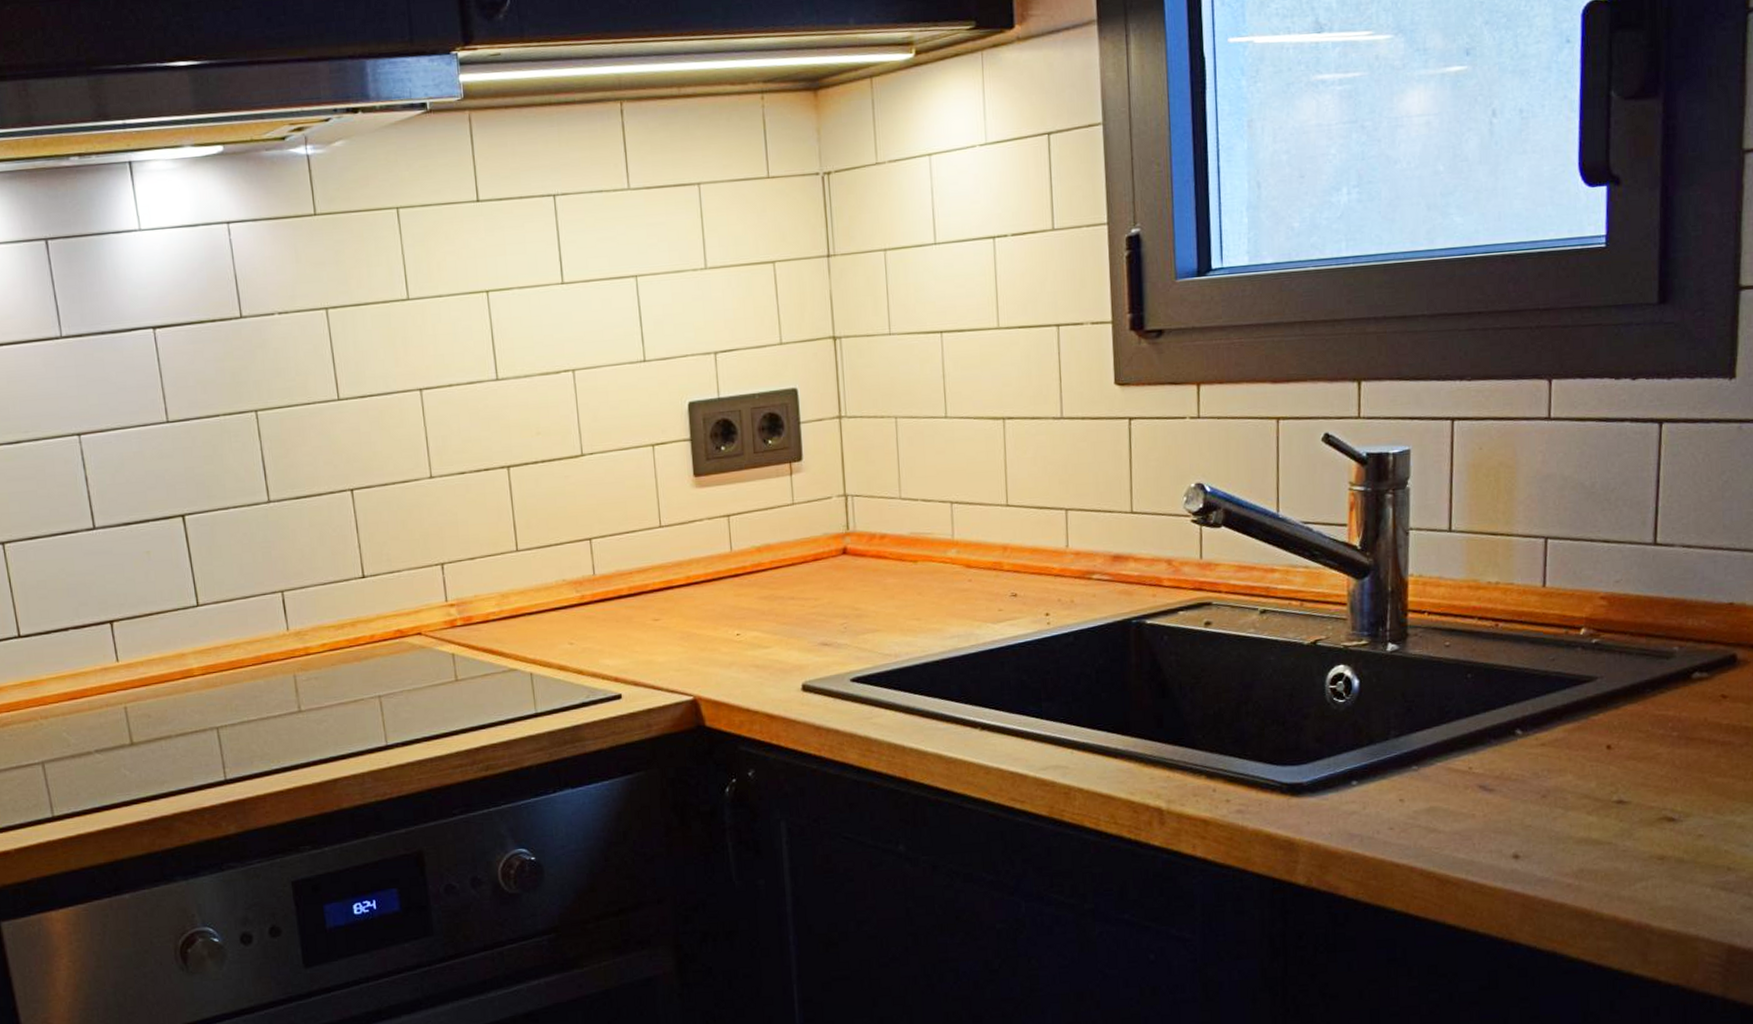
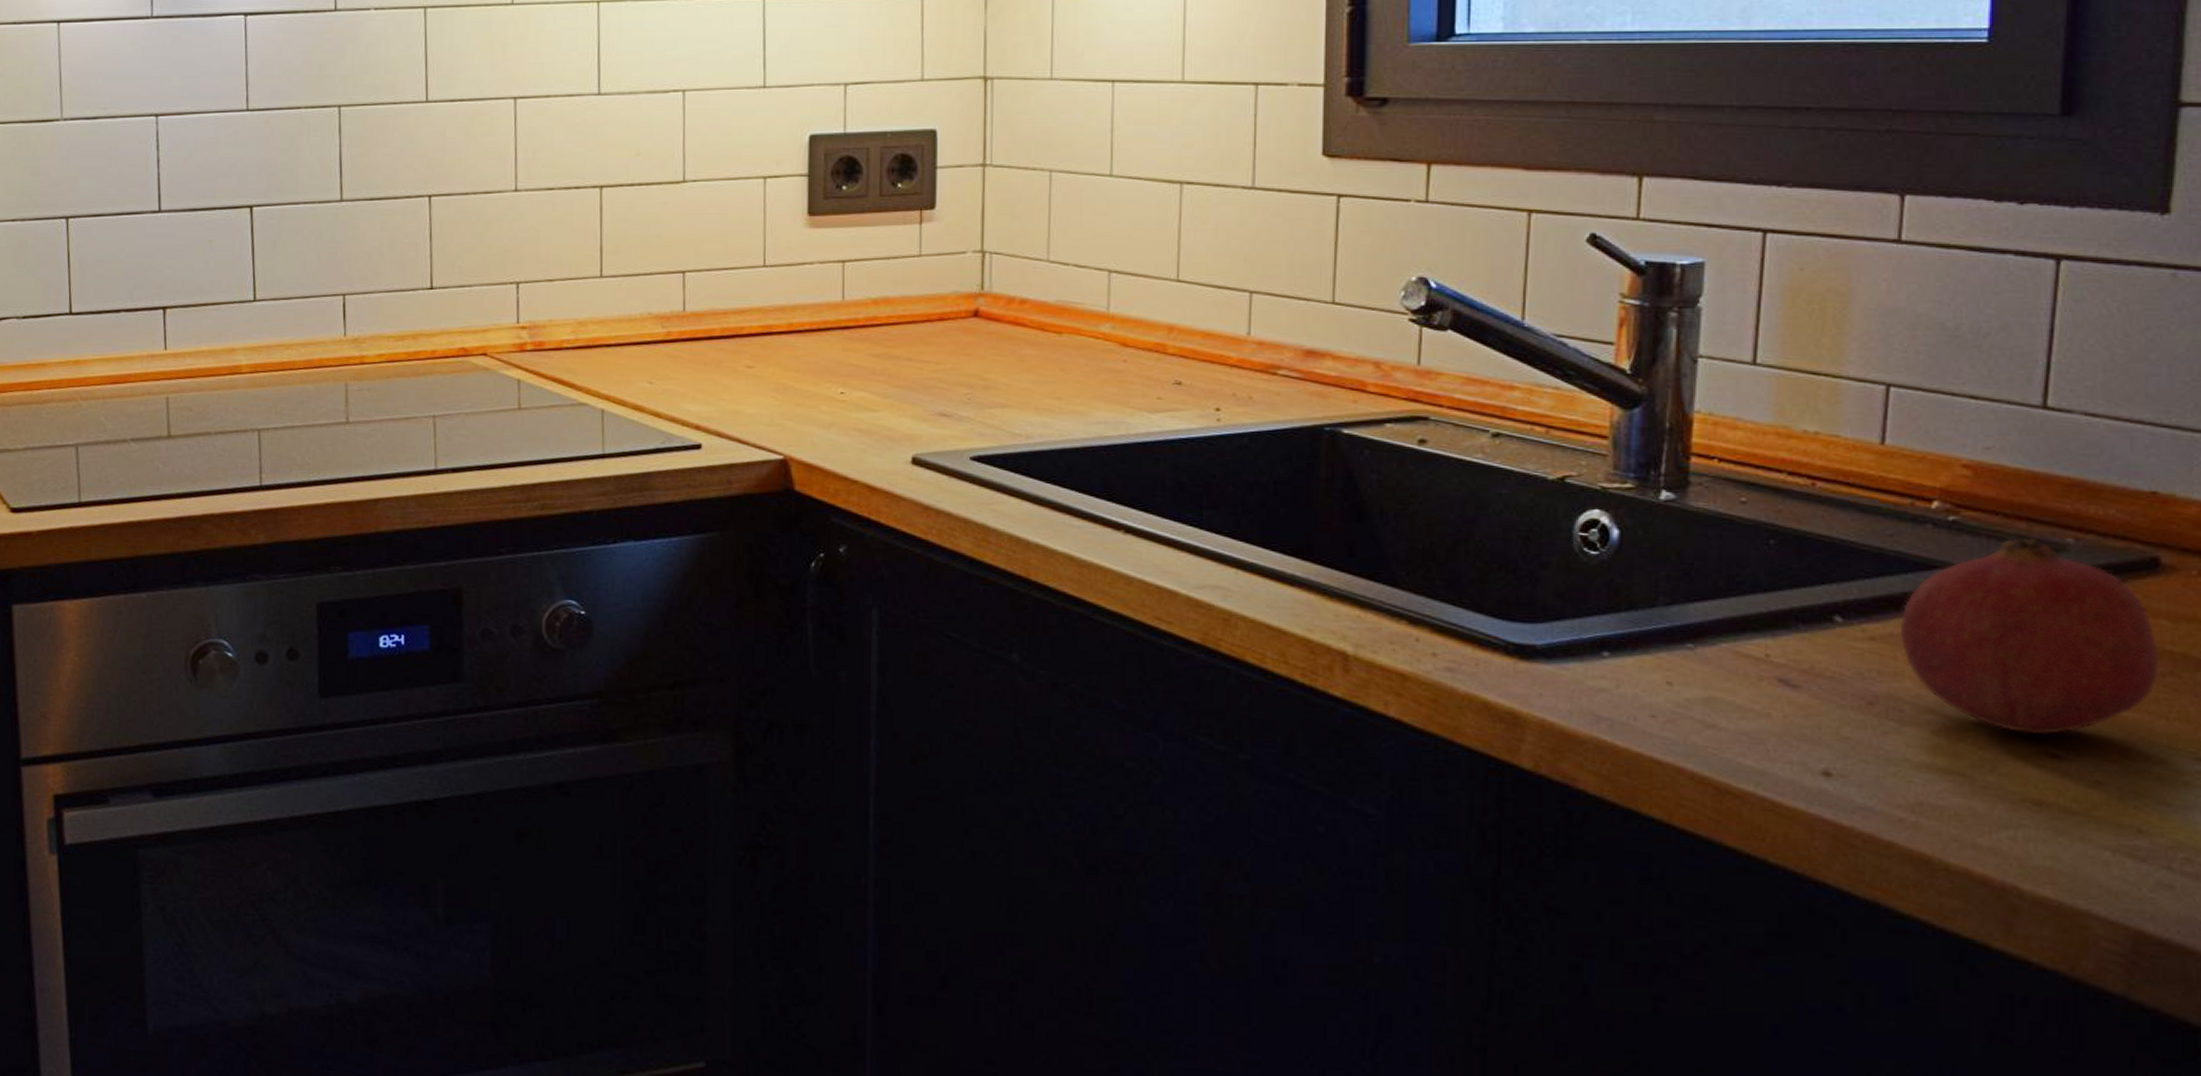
fruit: none [1561,650,1738,806] -> present [1899,538,2159,736]

